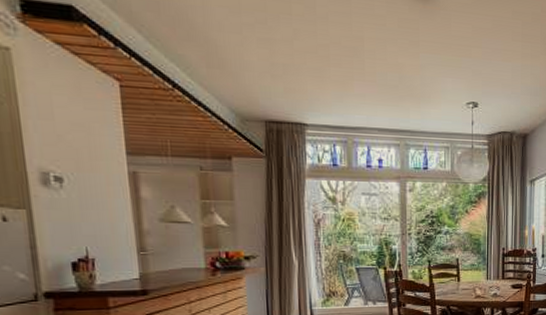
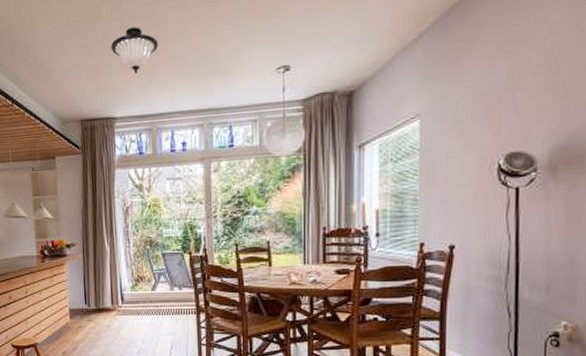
light fixture: none [303,33,355,82] -> present [111,26,158,74]

